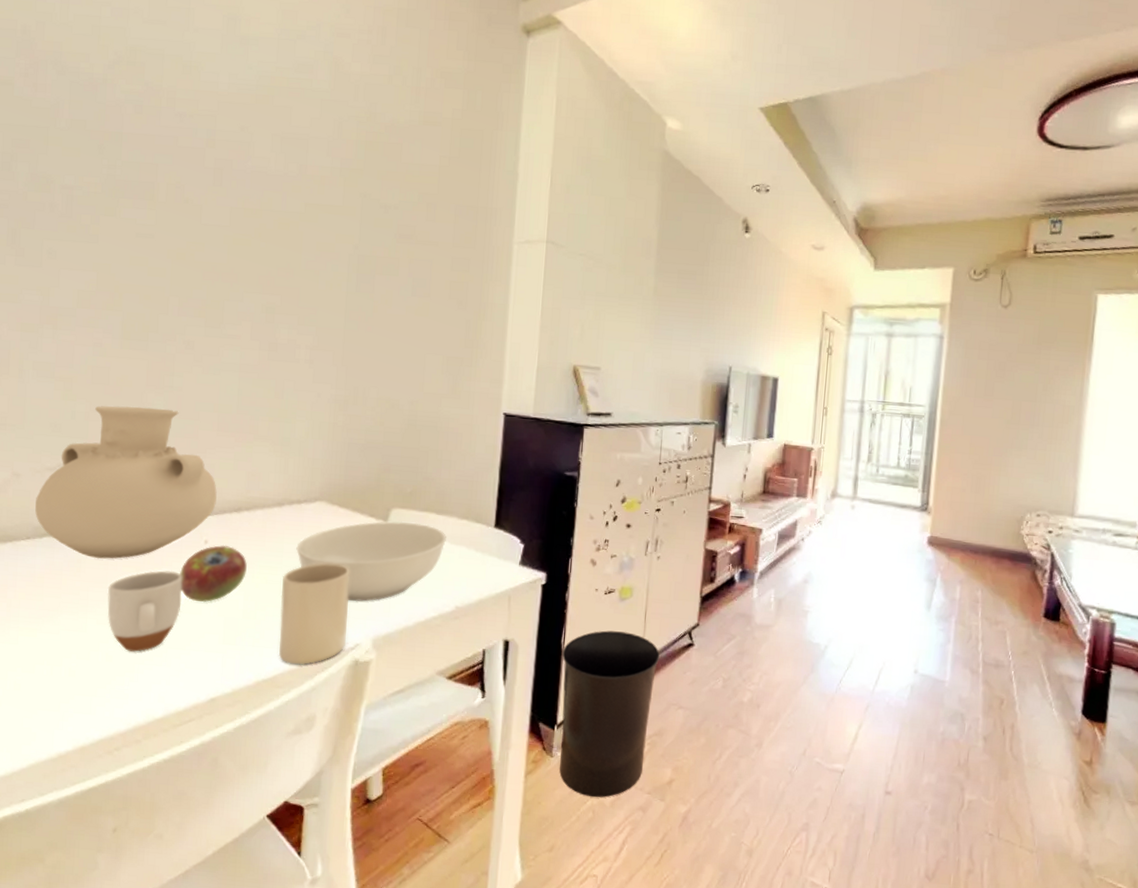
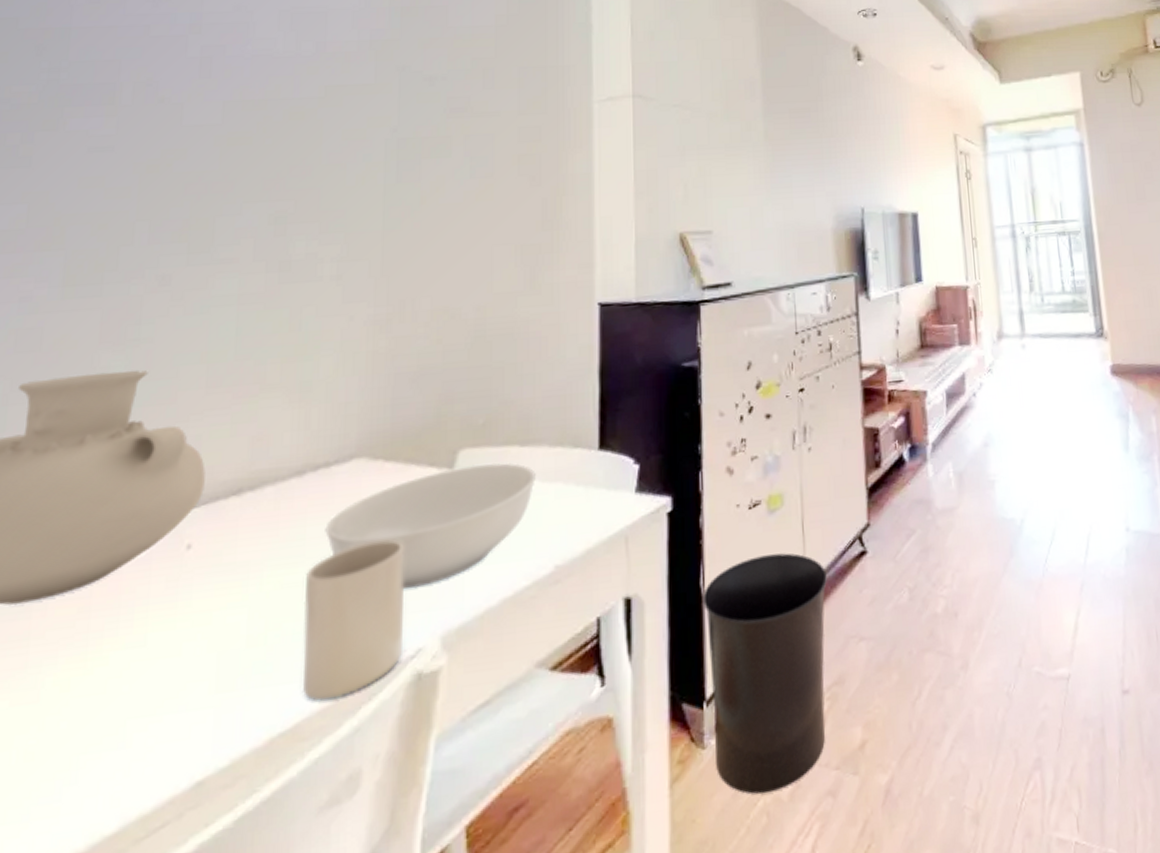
mug: present [107,570,183,652] -> none [28,598,153,738]
fruit: present [180,544,247,603] -> none [148,545,252,638]

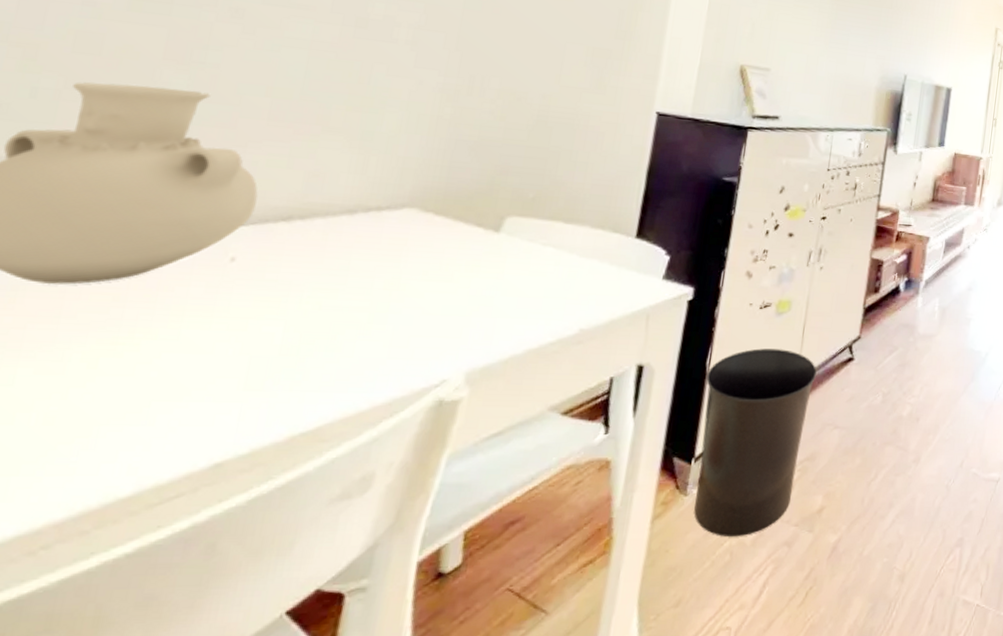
cup: present [303,539,405,701] -> none [329,282,443,411]
bowl: present [325,462,536,589] -> none [368,231,575,329]

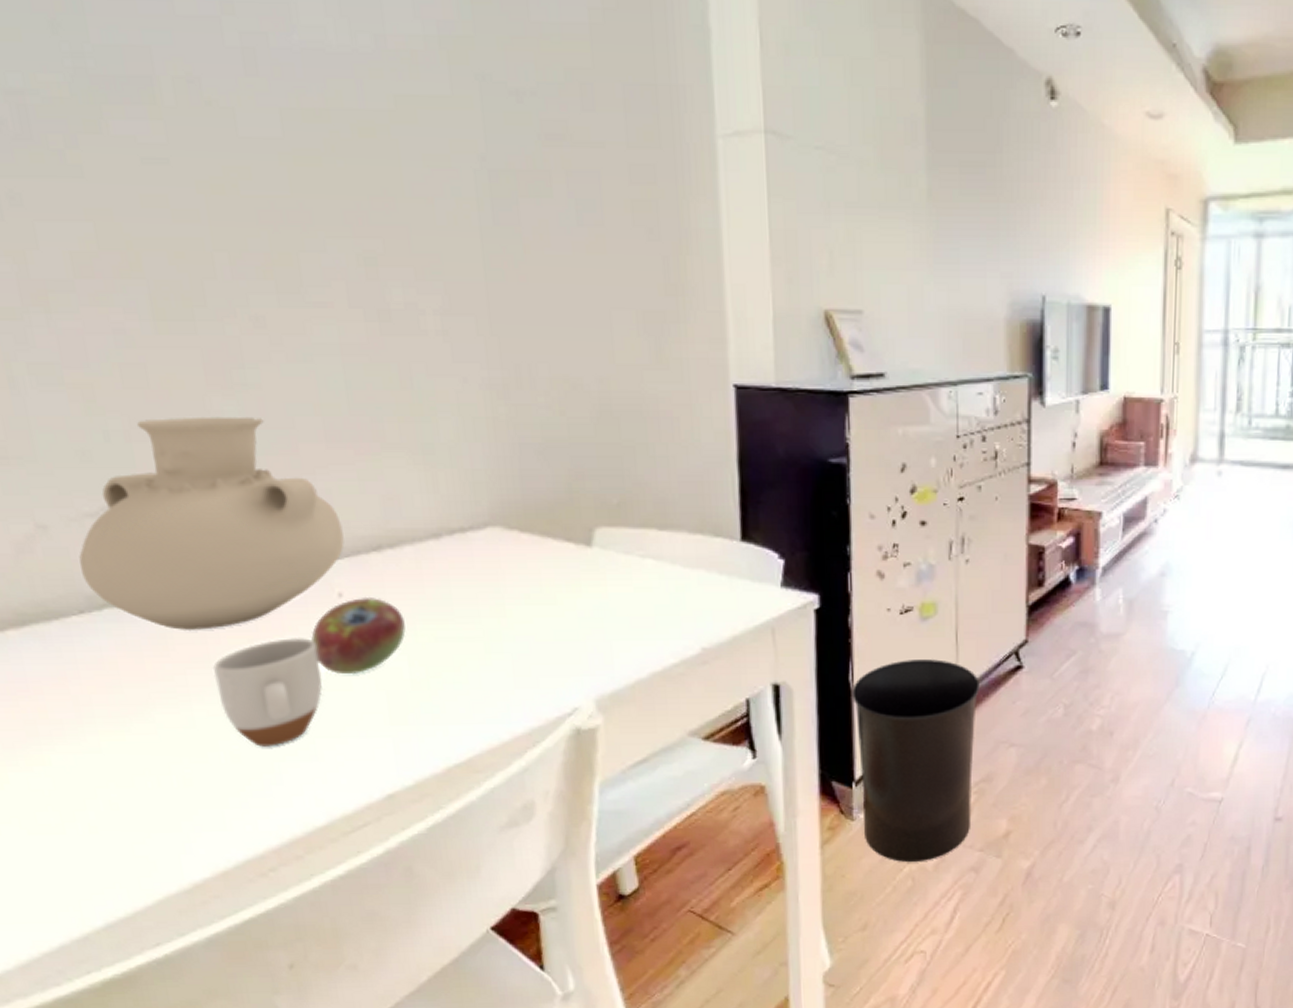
mug: none [54,297,190,409] -> present [212,636,322,747]
fruit: none [185,262,294,338] -> present [311,596,406,675]

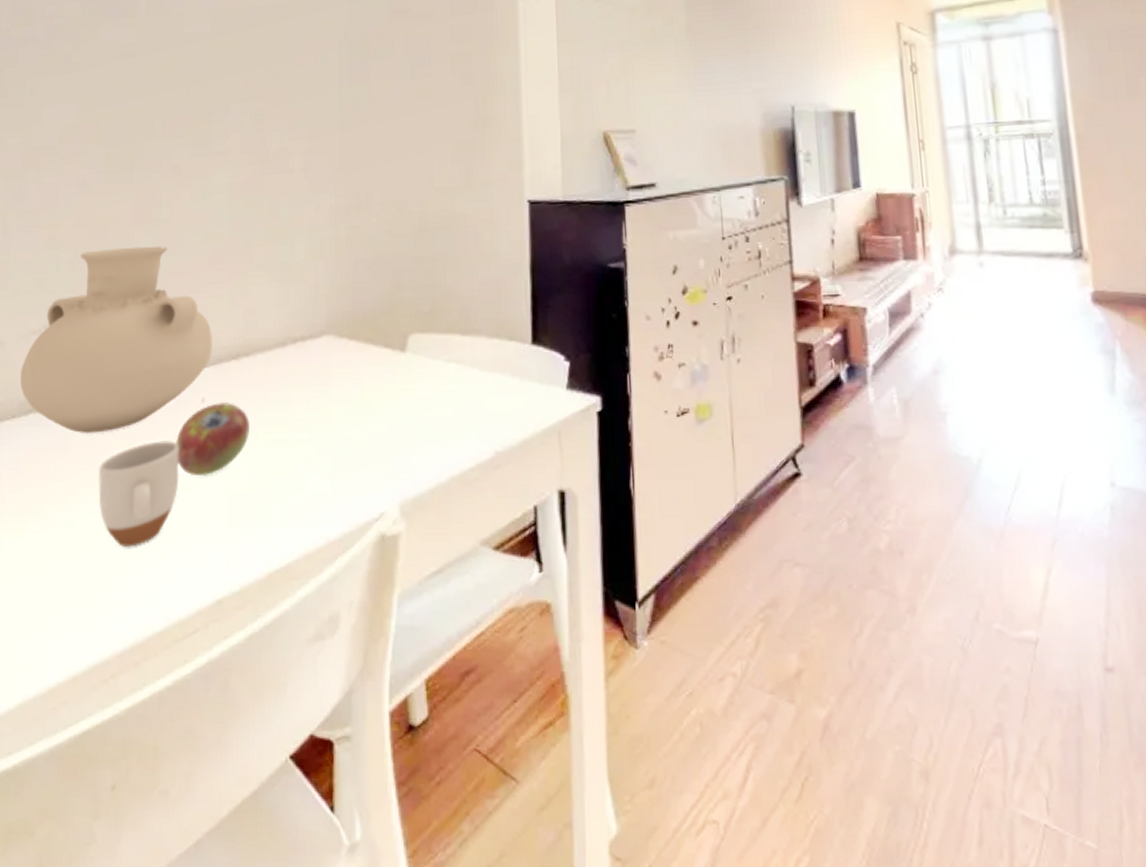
waste bin: present [852,659,980,862] -> none [633,465,759,703]

